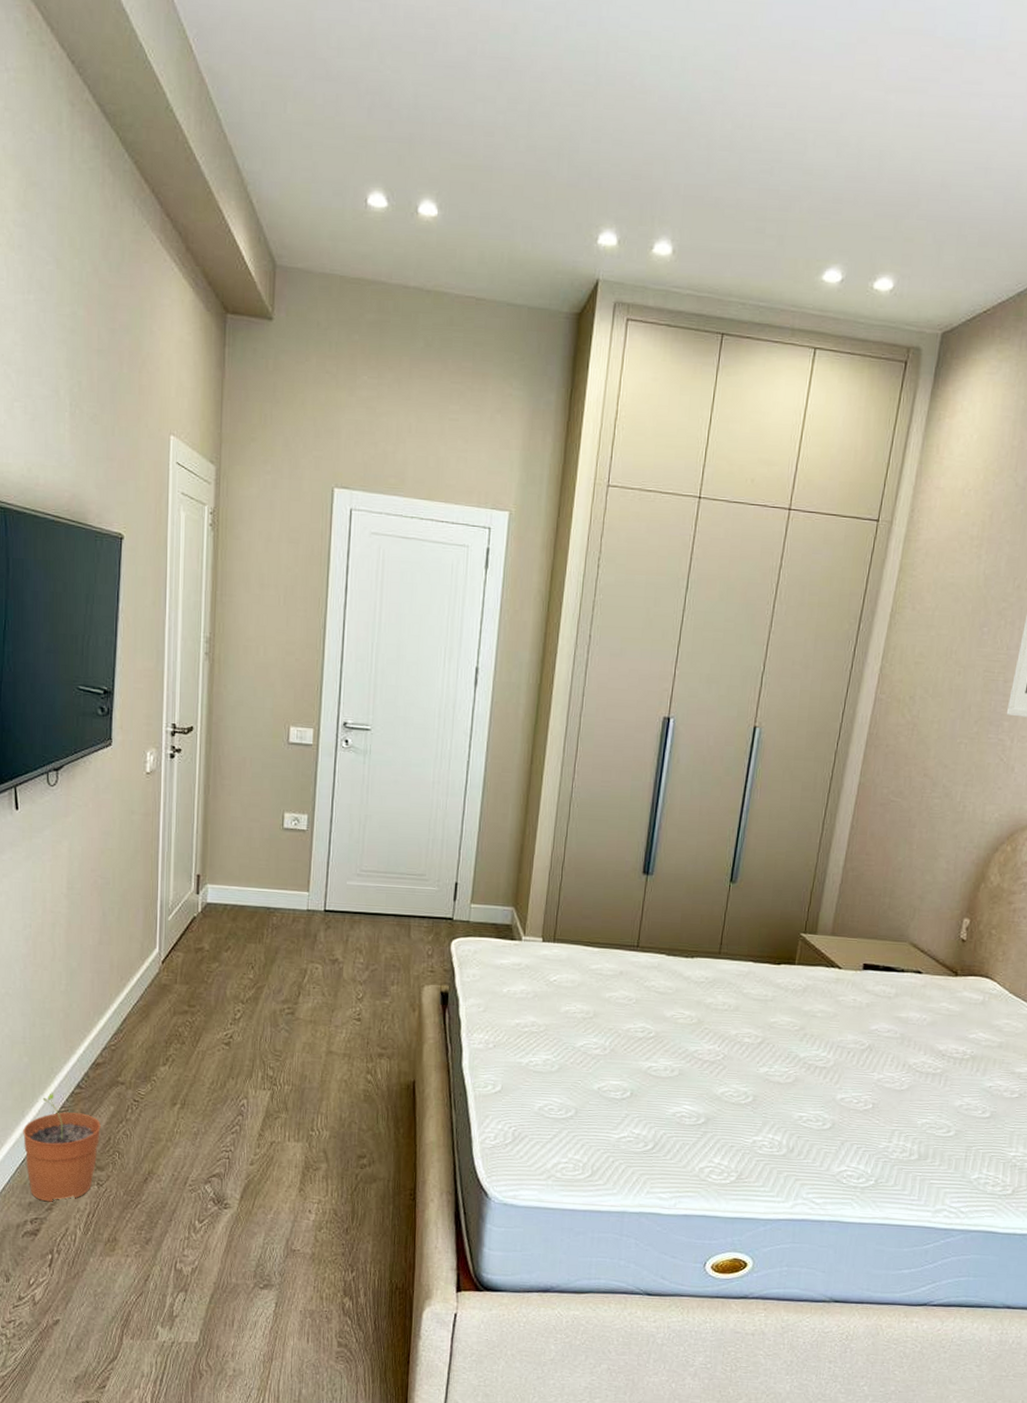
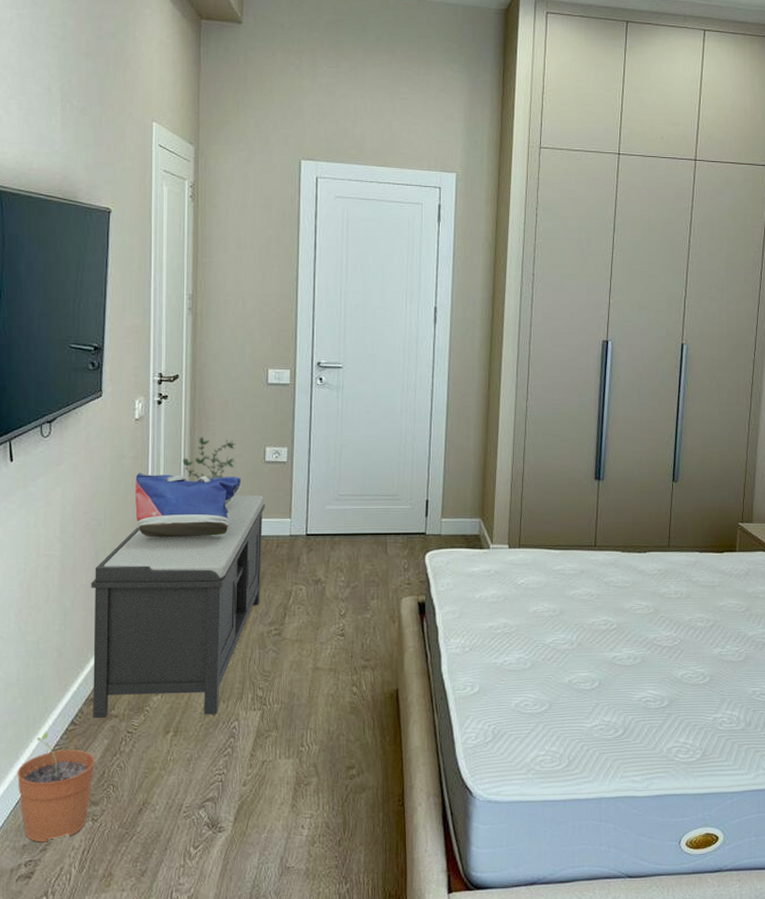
bench: none [98,862,282,1091] -> present [91,494,265,719]
tote bag: none [145,831,258,905] -> present [135,473,242,538]
potted plant: none [195,796,253,872] -> present [182,437,236,505]

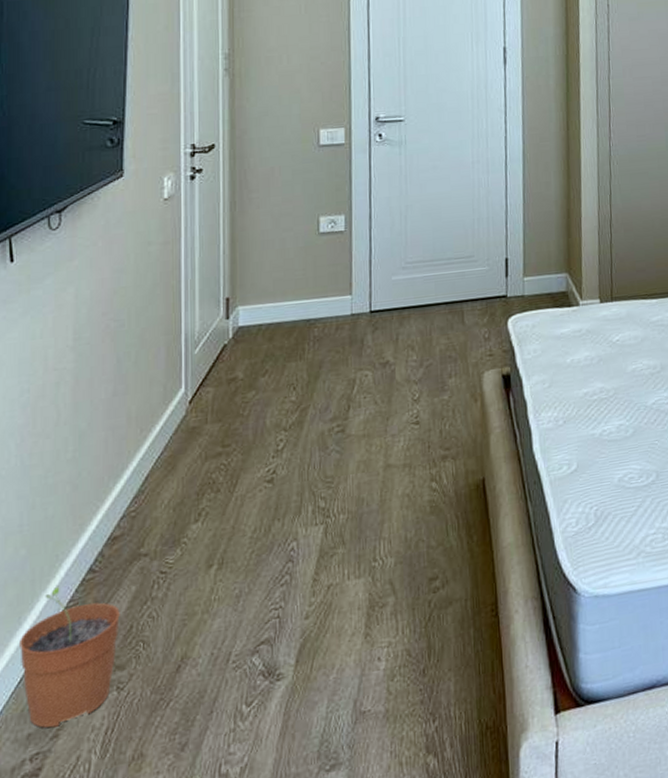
bench: present [91,494,265,719] -> none [112,272,321,562]
tote bag: present [135,473,242,538] -> none [165,253,293,335]
potted plant: present [182,437,236,505] -> none [221,212,285,287]

